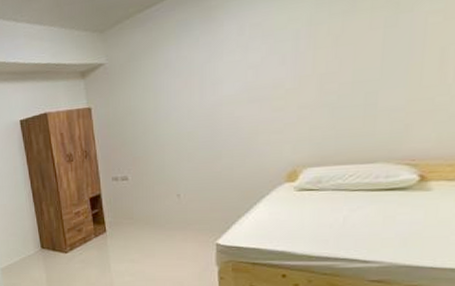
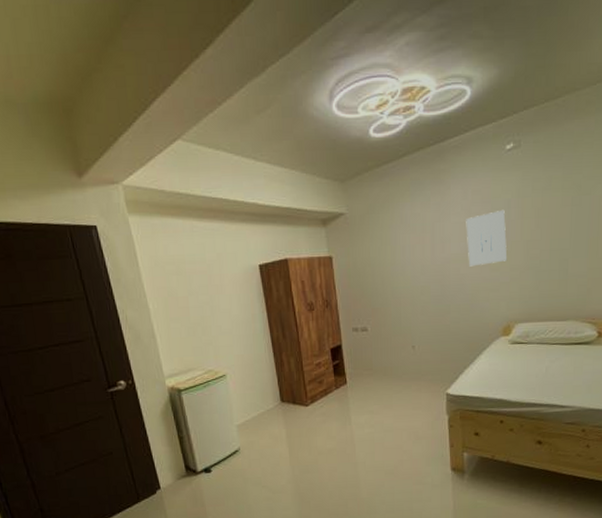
wall art: none [242,41,295,108] -> present [466,209,508,267]

